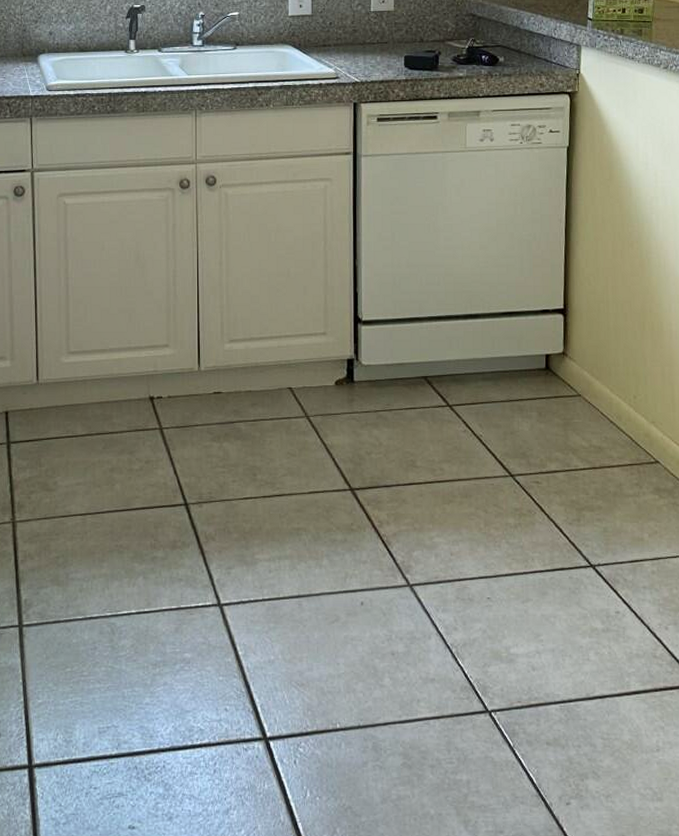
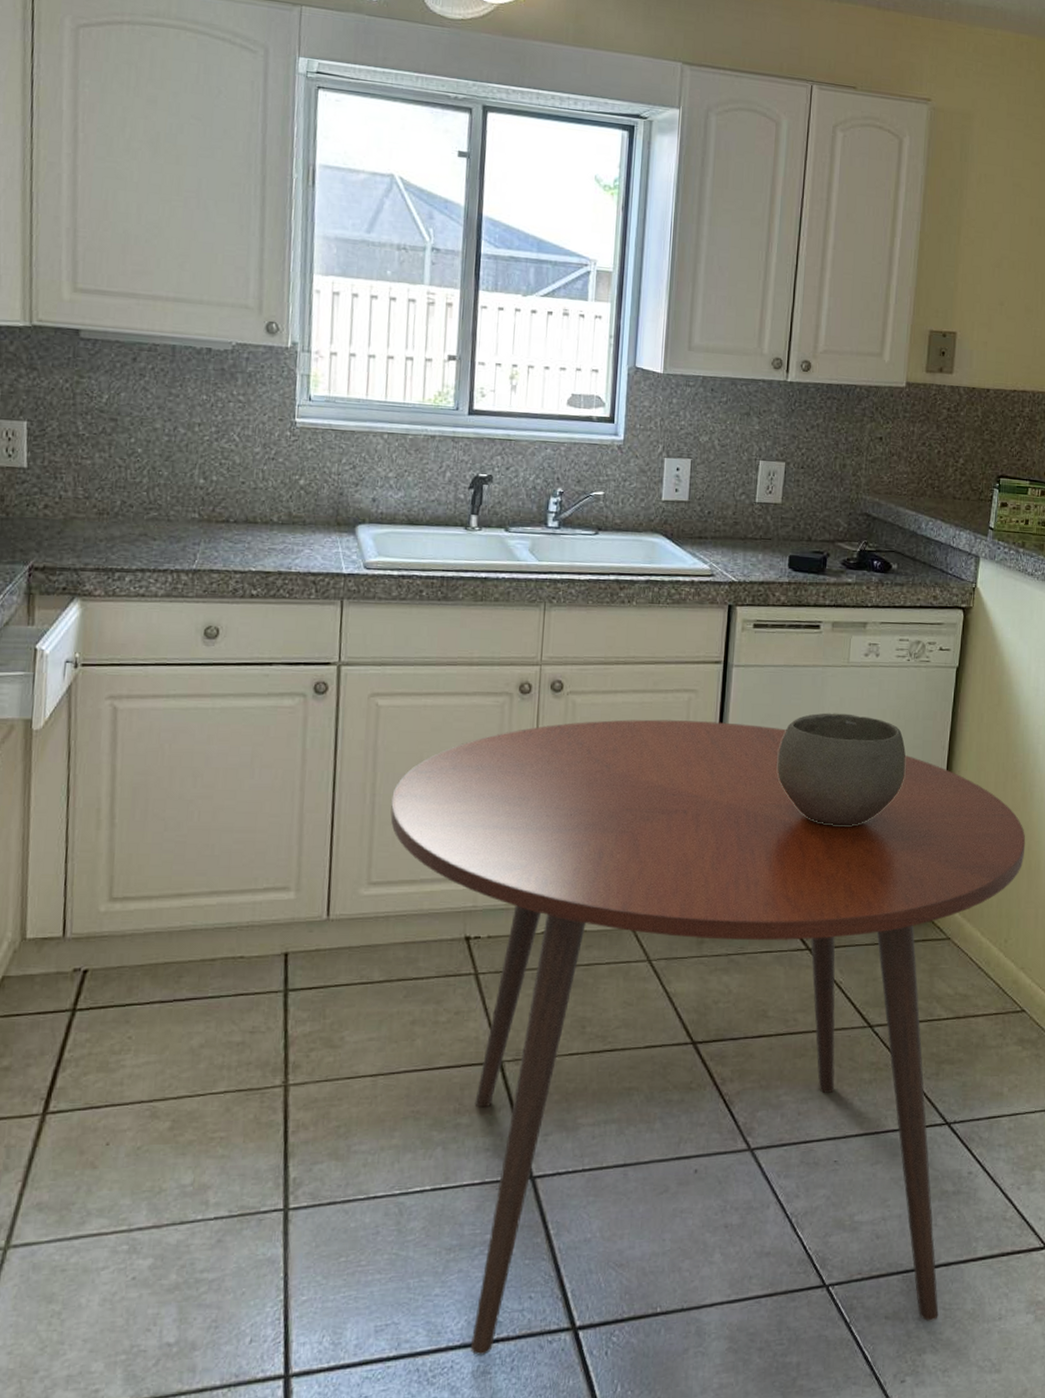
dining table: none [82,206,647,758] -> present [390,719,1026,1355]
bowl: none [407,193,527,294] -> present [777,712,906,825]

